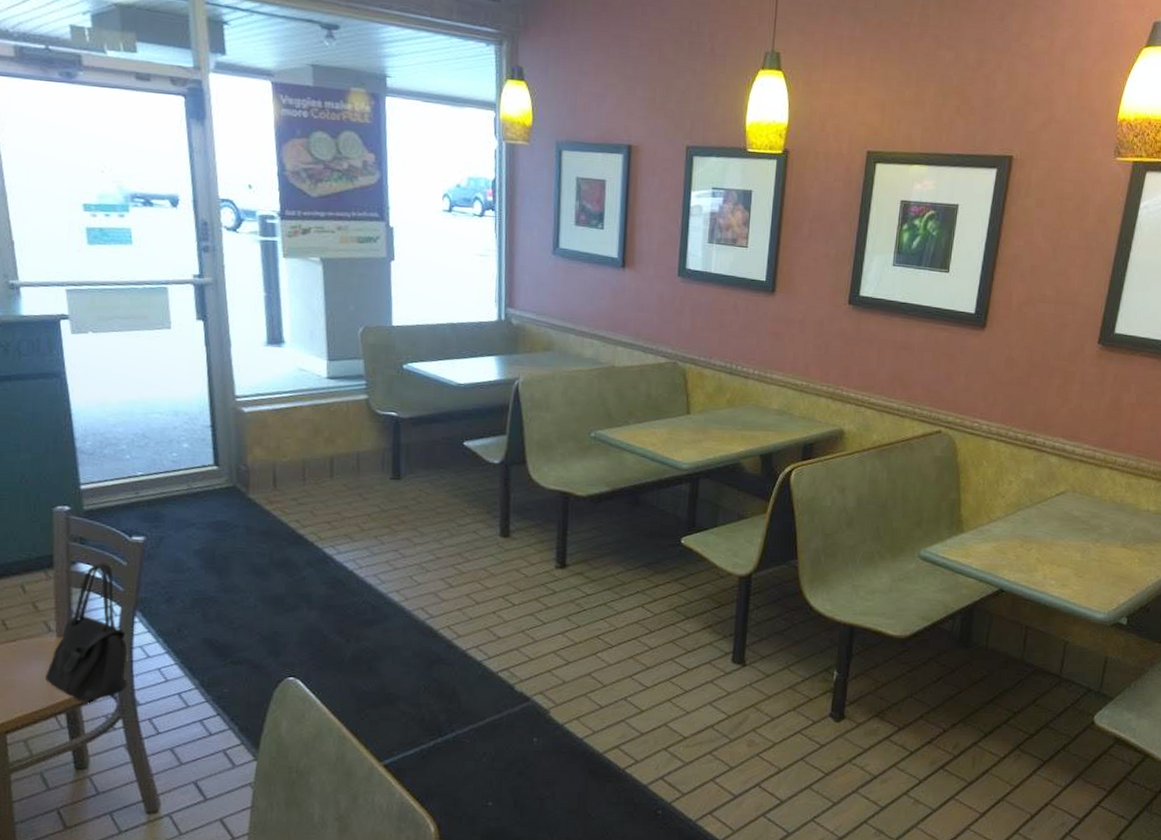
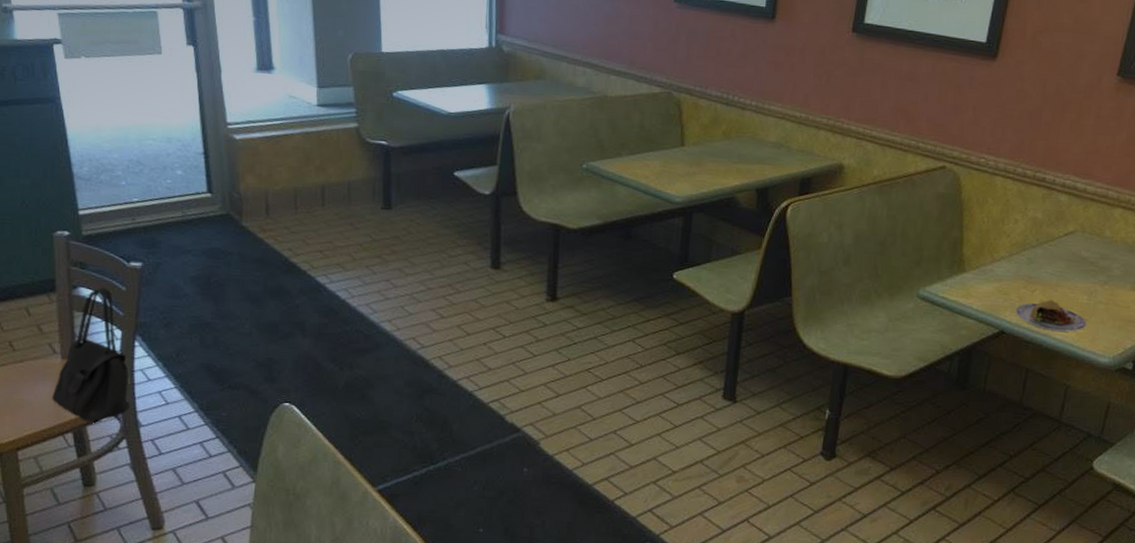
sandwich: none [1013,557,1082,589] -> present [1015,299,1087,332]

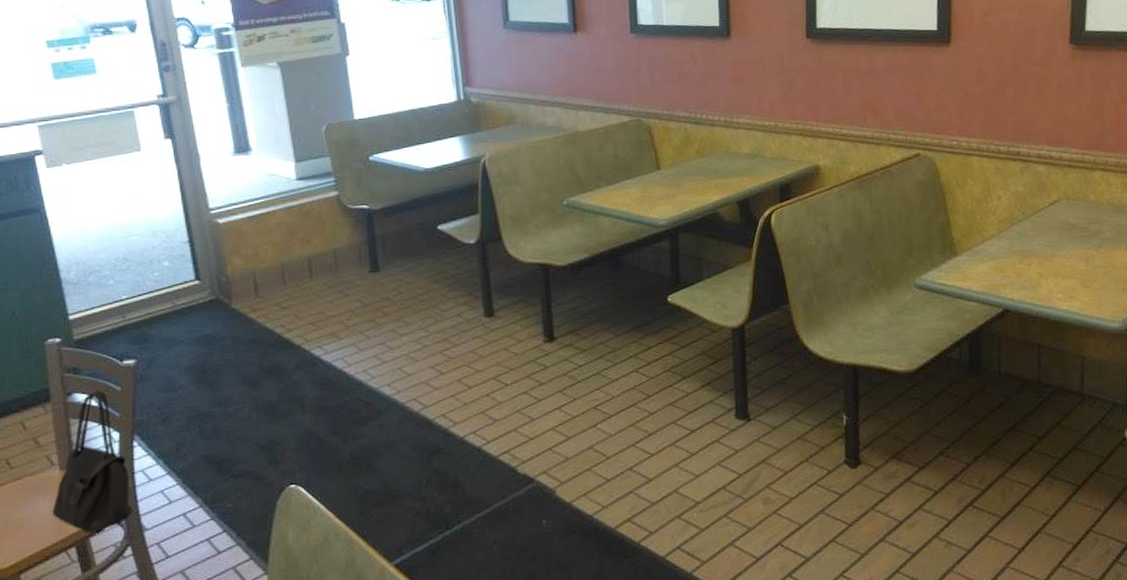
sandwich: present [1015,299,1087,332] -> none [1015,270,1090,302]

